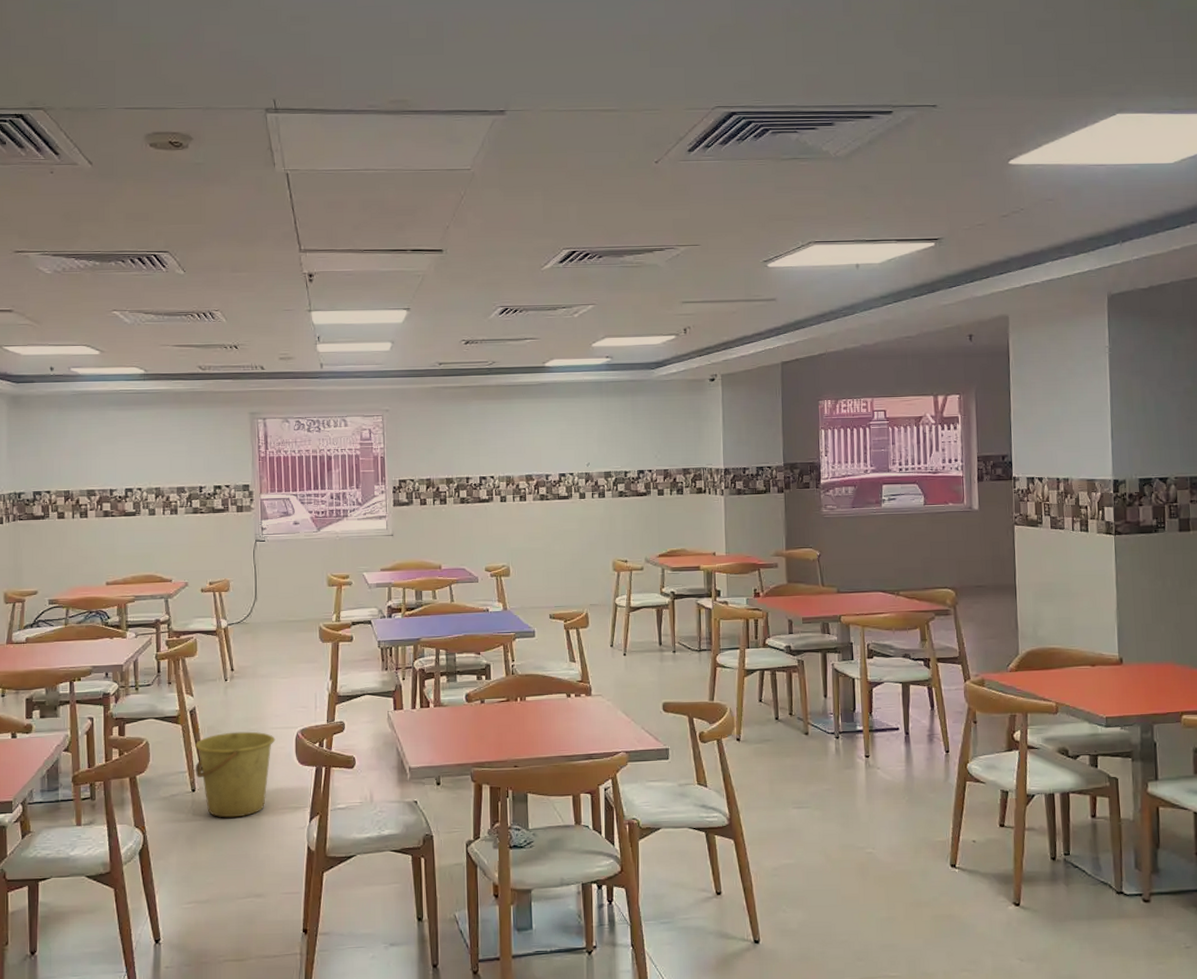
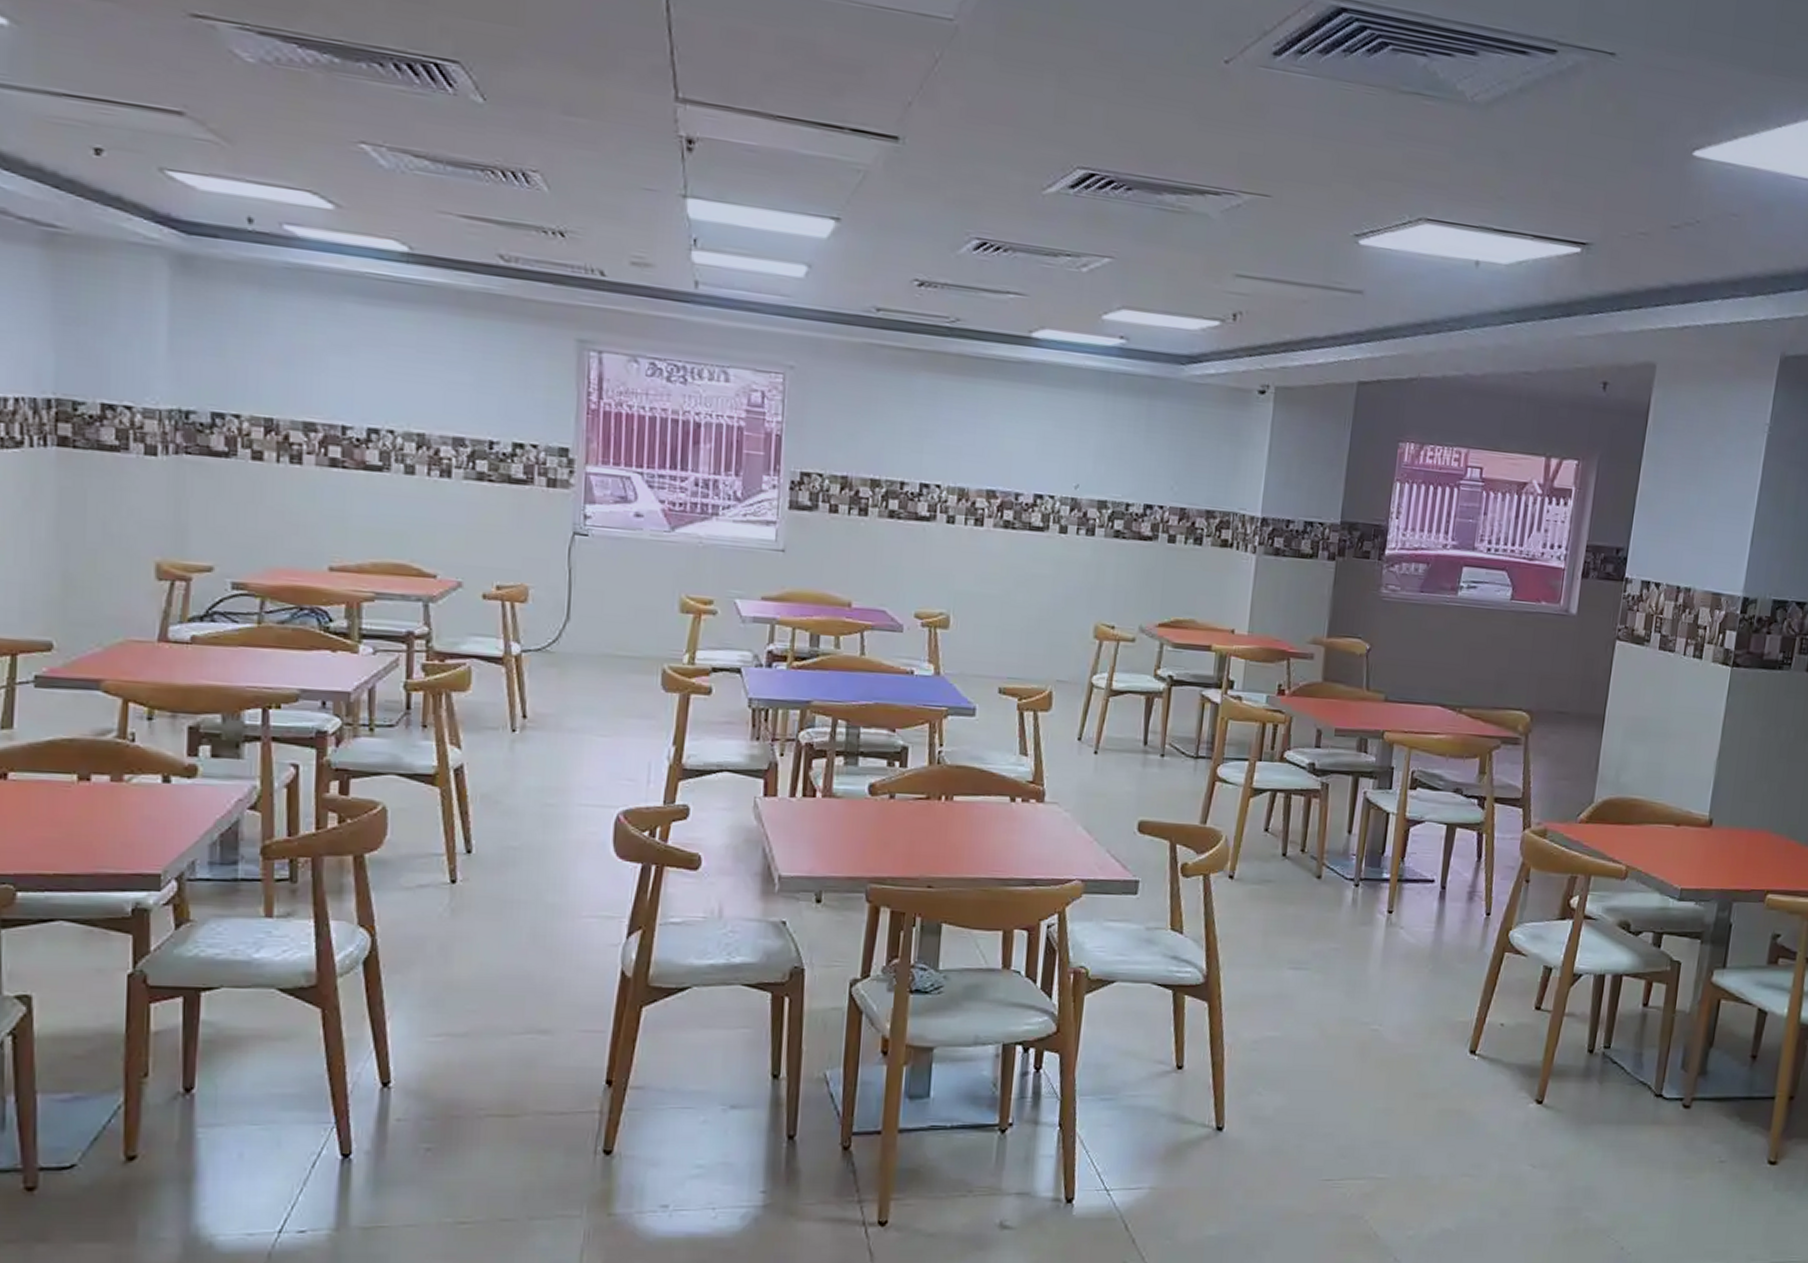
bucket: present [194,731,275,818] -> none [458,804,584,924]

